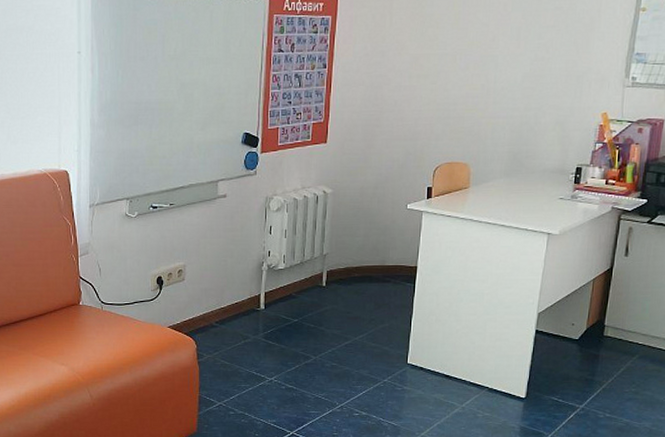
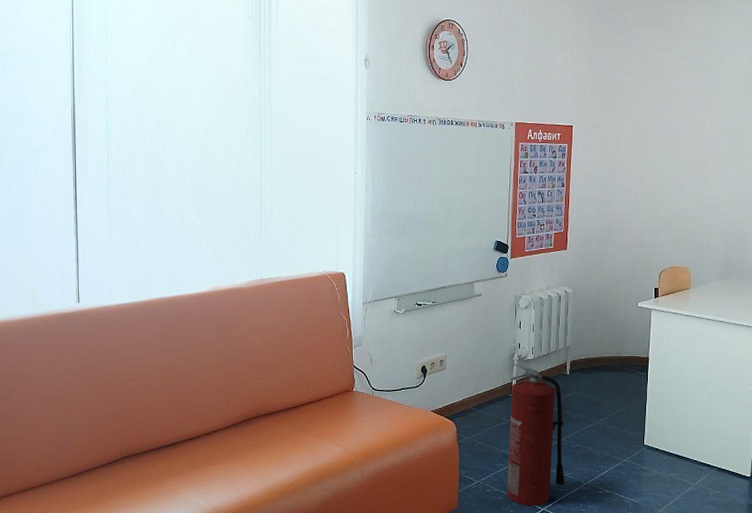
fire extinguisher: none [252,274,318,430] -> present [507,363,565,506]

